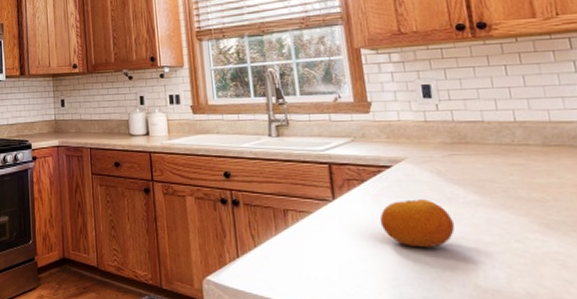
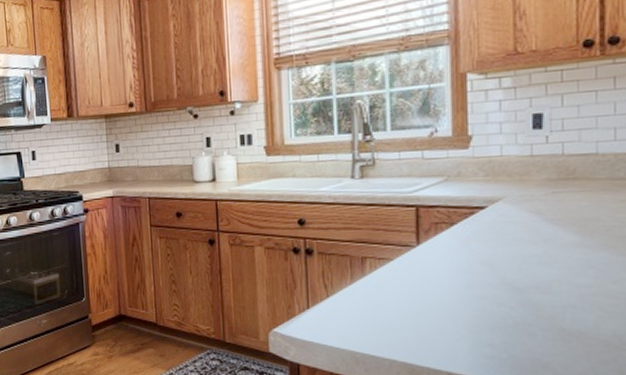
fruit: present [379,199,455,247] -> none [466,242,546,291]

